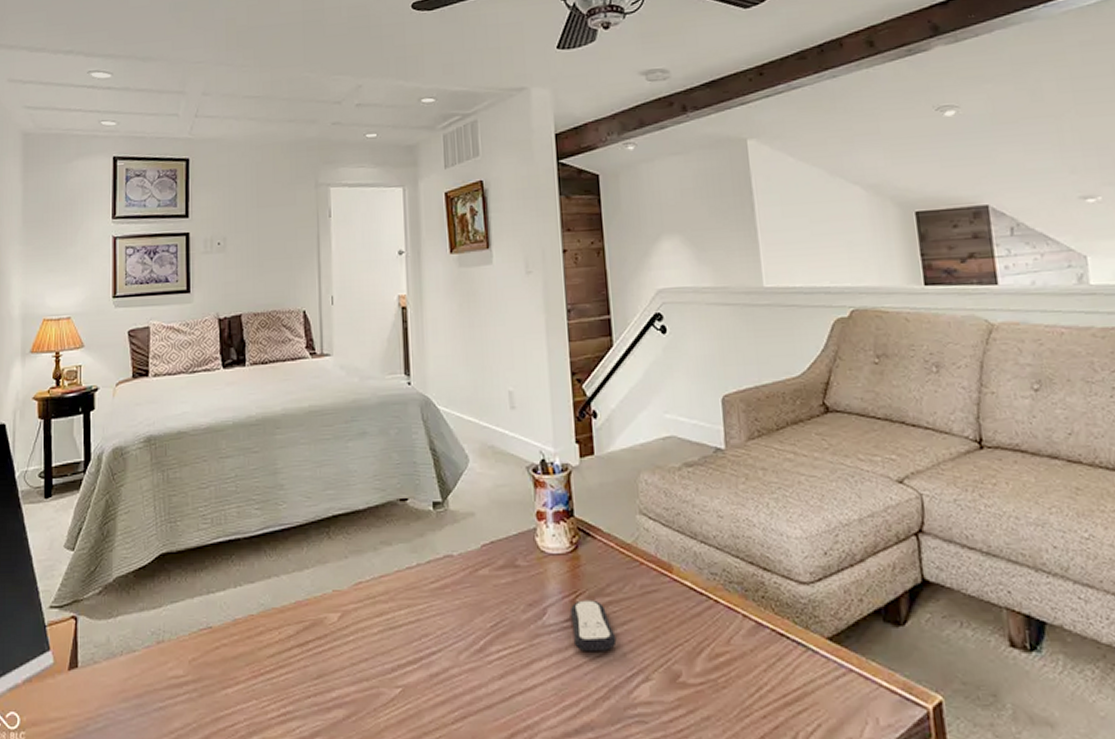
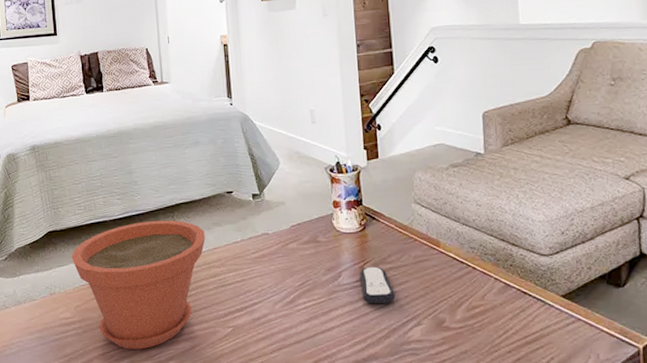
plant pot: none [189,537,370,721] -> present [71,220,205,350]

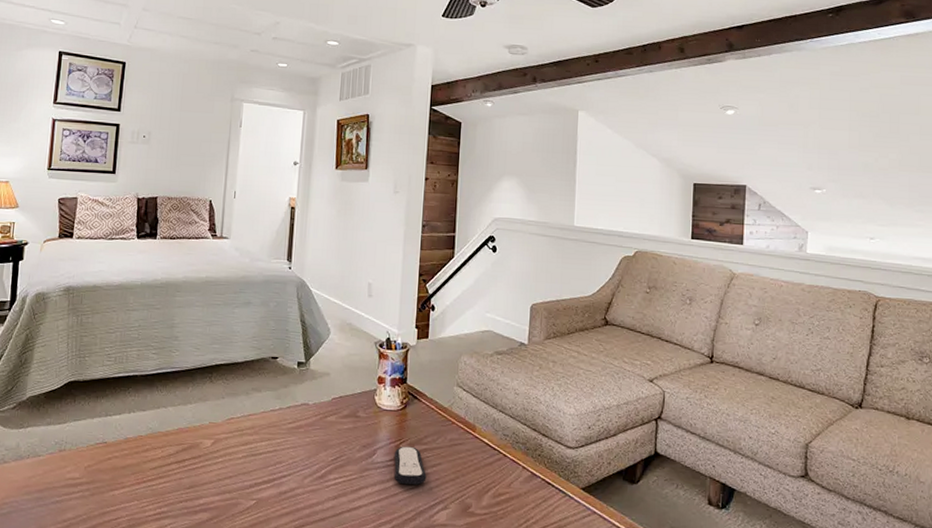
plant pot: present [71,220,205,350] -> none [91,379,242,518]

